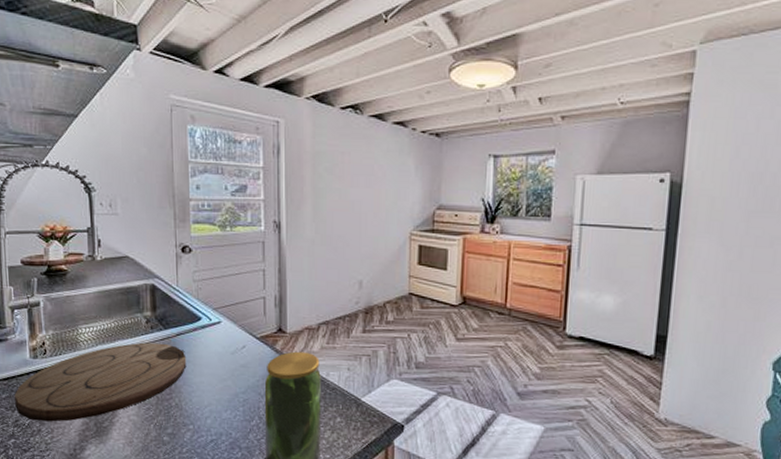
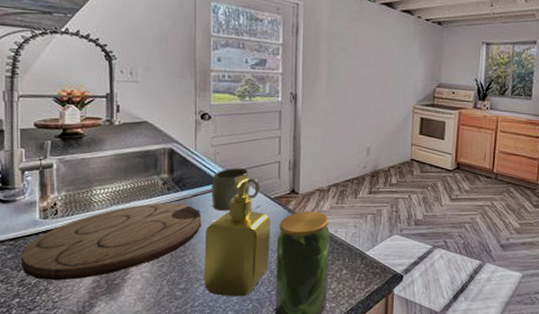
soap dispenser: none [190,312,259,444] -> present [204,175,272,297]
mug: none [195,304,244,351] -> present [211,168,260,211]

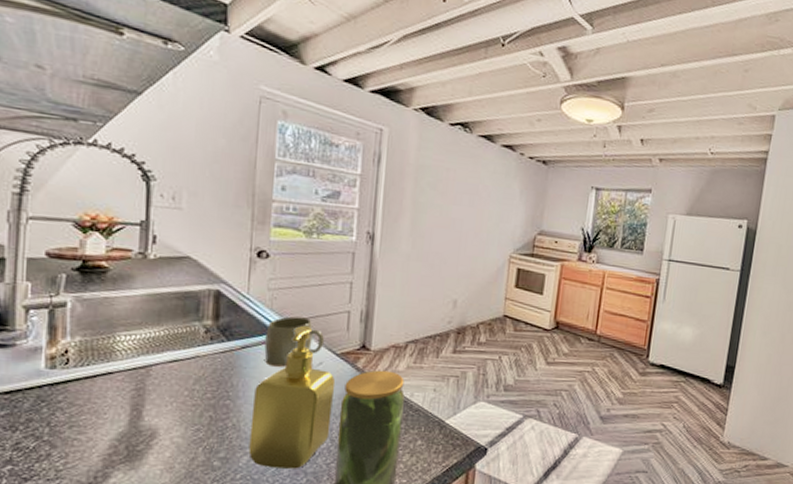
cutting board: present [21,203,202,281] -> none [18,354,251,445]

